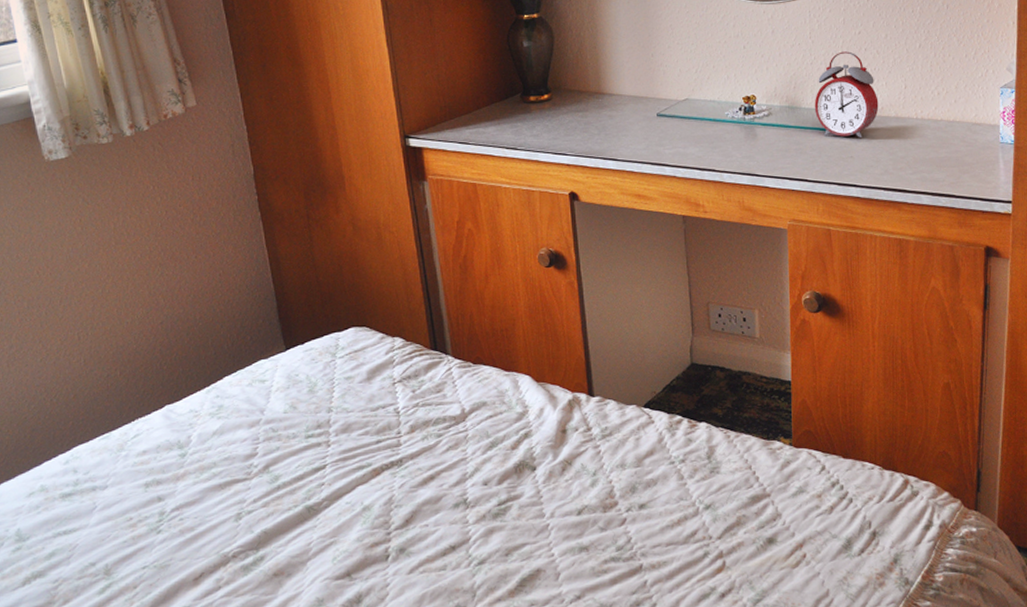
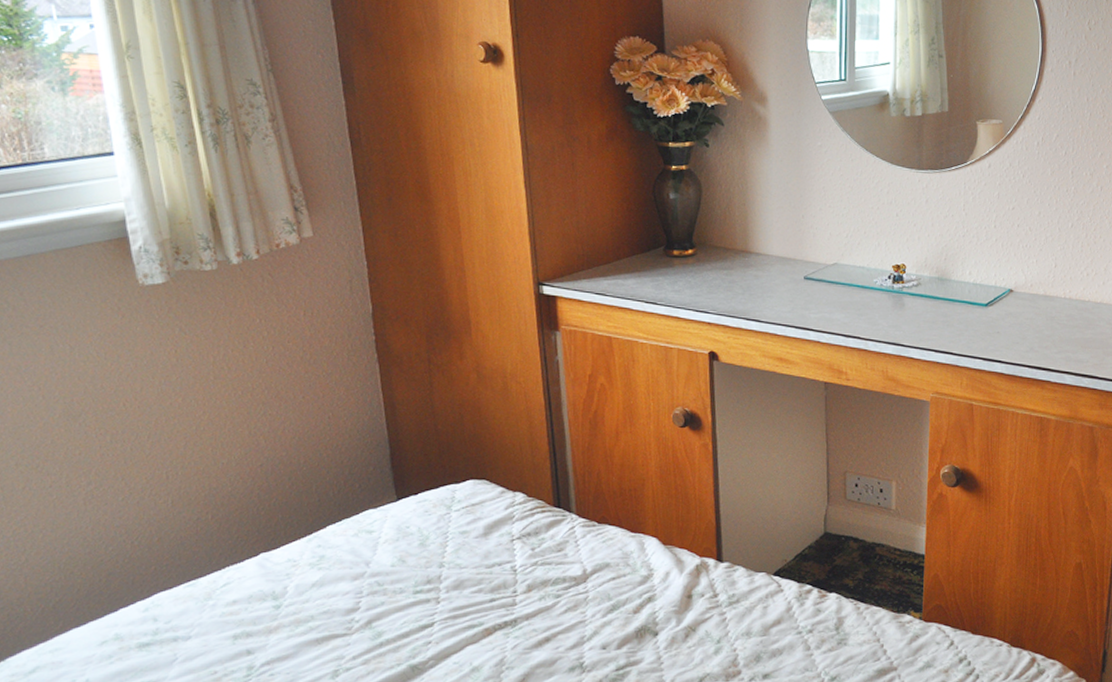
alarm clock: present [814,51,879,139] -> none [964,226,1028,315]

